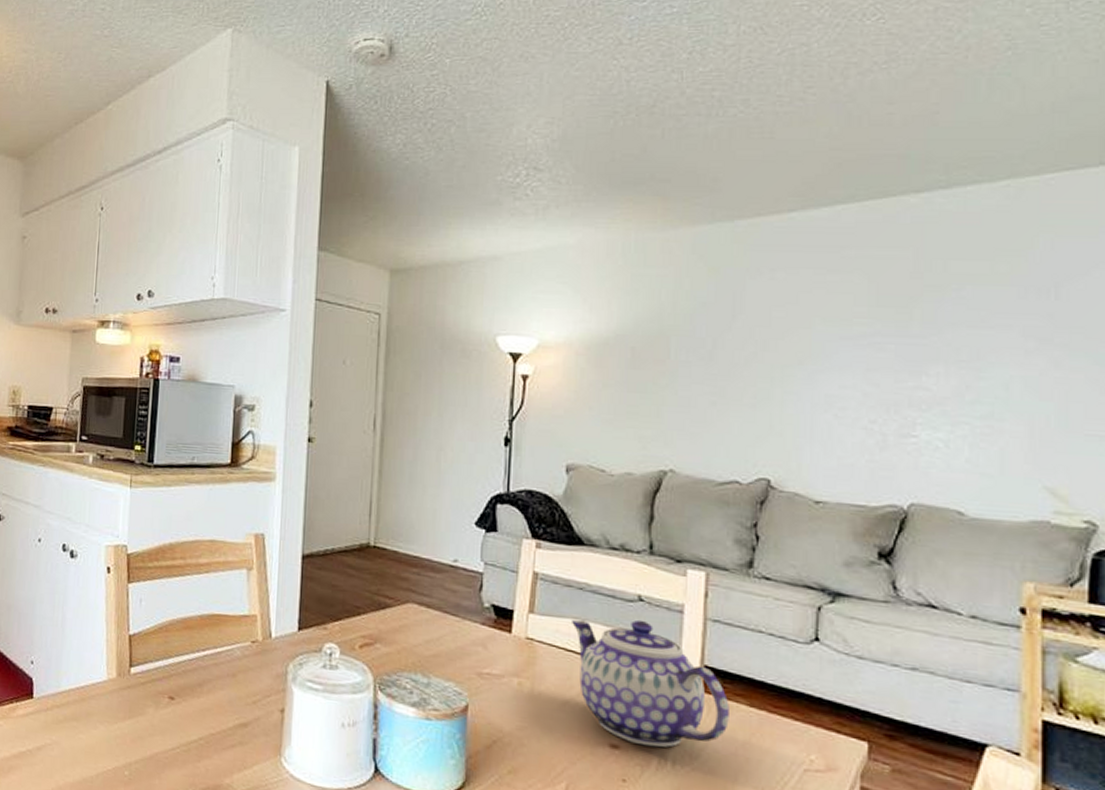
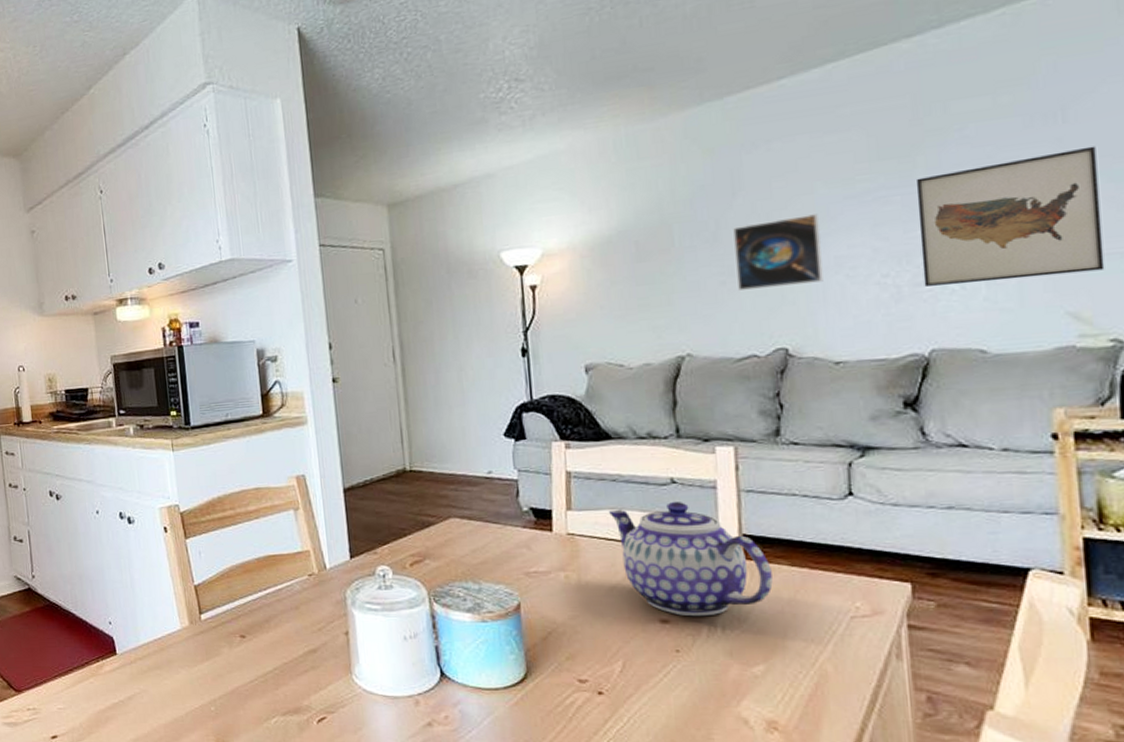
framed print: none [728,348,815,418] -> present [733,214,823,290]
wall art: none [909,326,1084,450] -> present [915,146,1105,287]

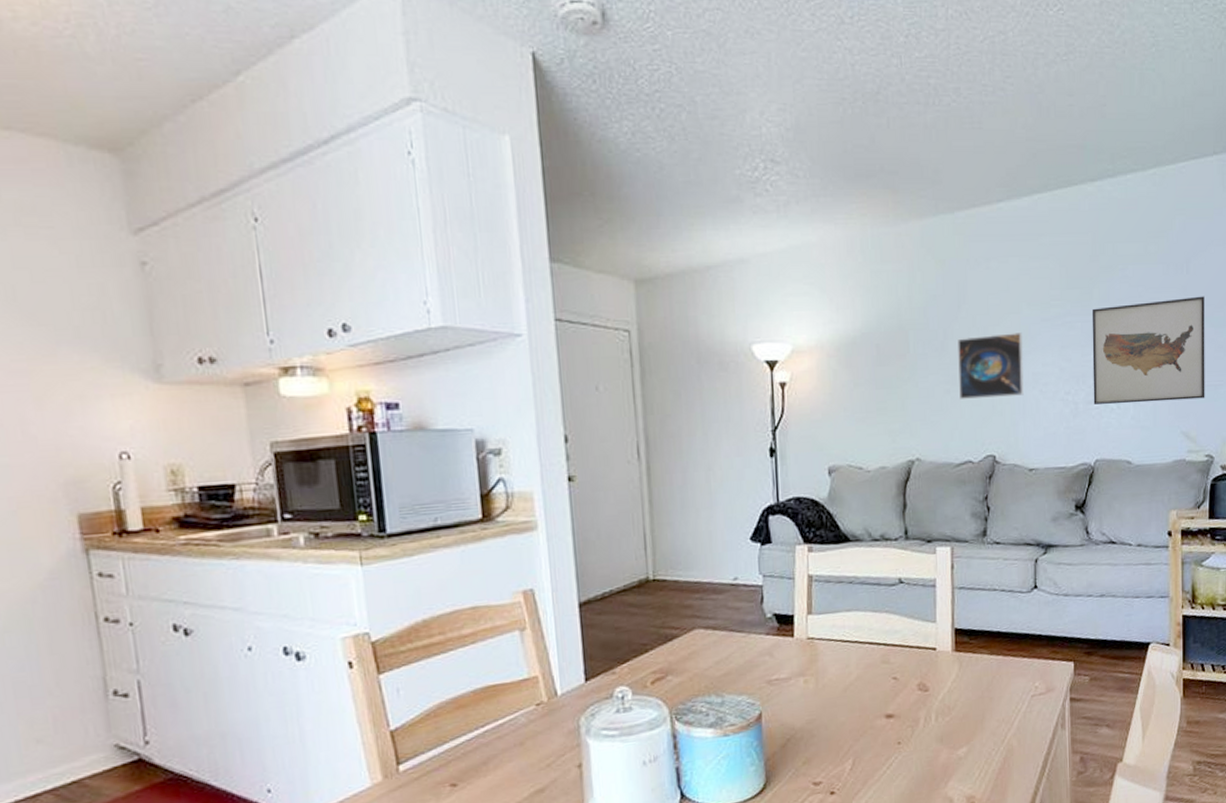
teapot: present [609,501,773,617] -> none [846,600,976,710]

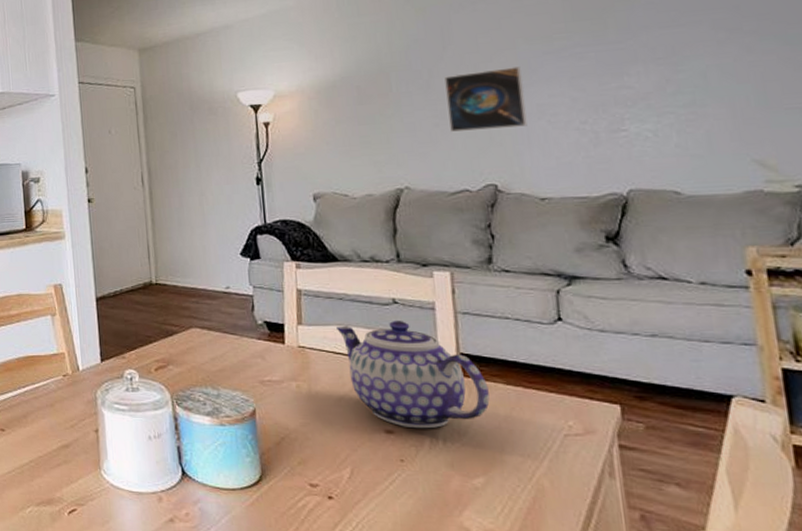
teapot: none [846,600,976,710] -> present [337,320,490,429]
wall art: present [1091,296,1205,405] -> none [607,13,786,133]

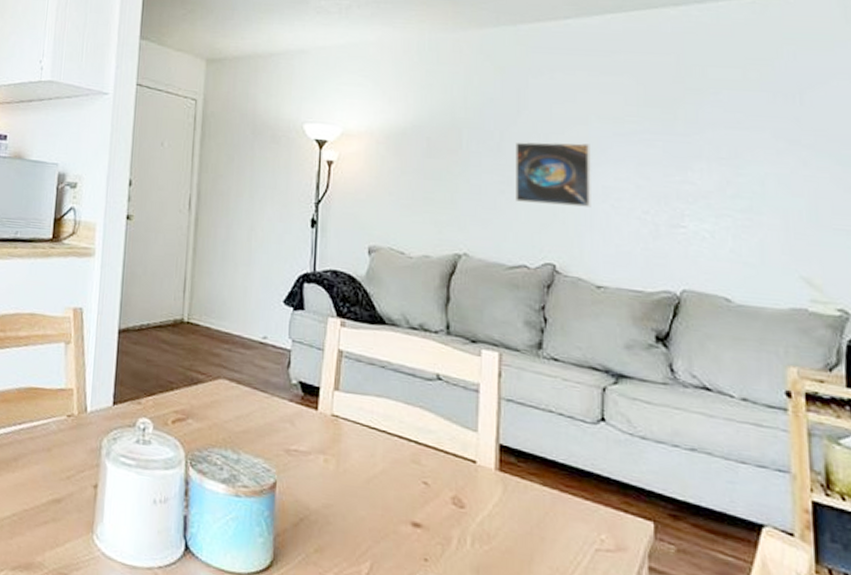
teapot: present [337,320,490,429] -> none [375,397,524,526]

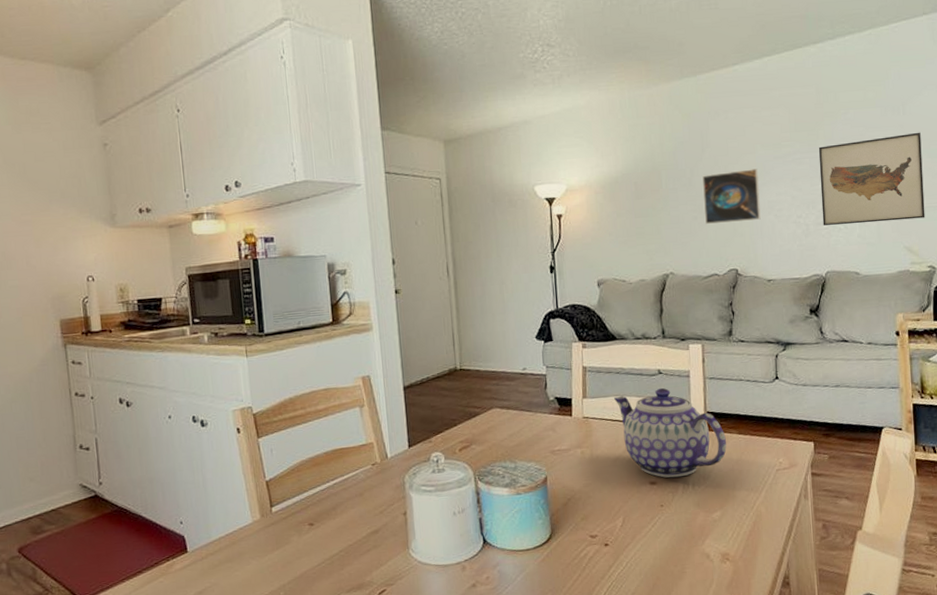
teapot: none [375,397,524,526] -> present [614,387,727,478]
wall art: none [676,129,834,243] -> present [818,132,925,226]

